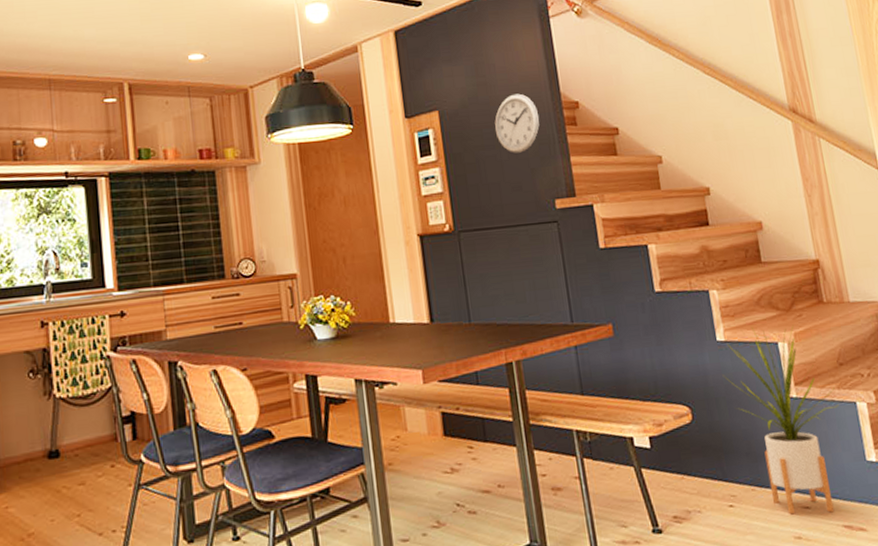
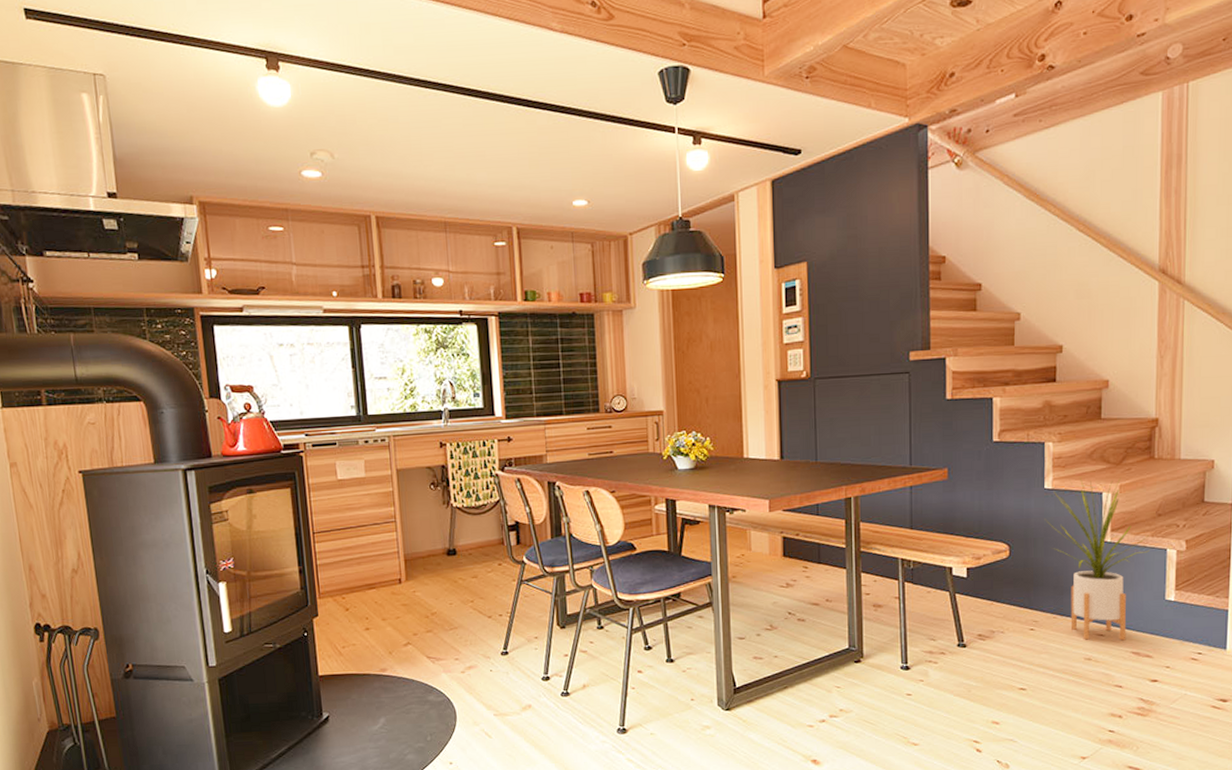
wall clock: present [494,93,540,153] -> none [859,246,905,306]

